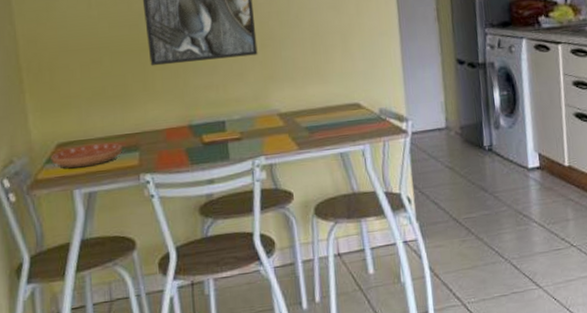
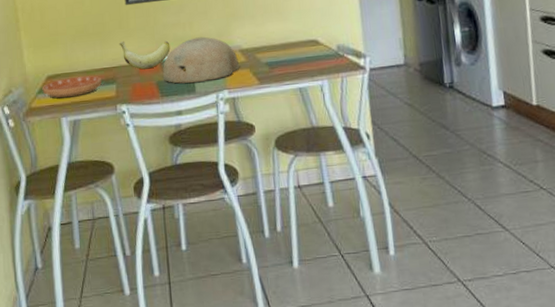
banana: none [143,104,202,136] -> present [119,40,171,70]
bowl: none [193,100,278,150] -> present [163,36,240,84]

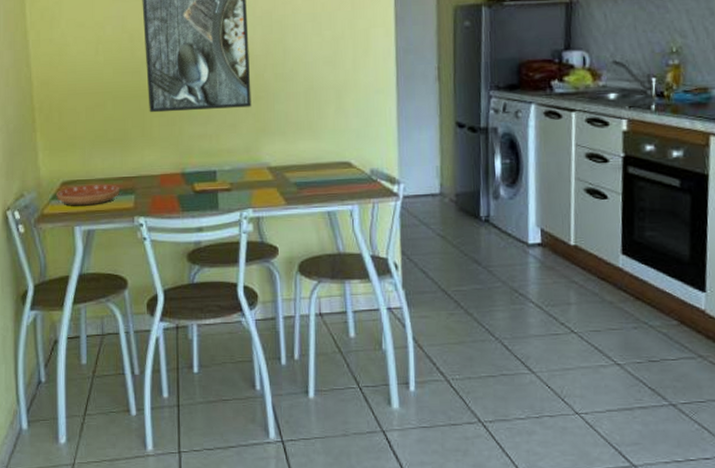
banana: present [119,40,171,70] -> none [140,149,195,181]
bowl: present [163,36,240,84] -> none [185,151,267,199]

